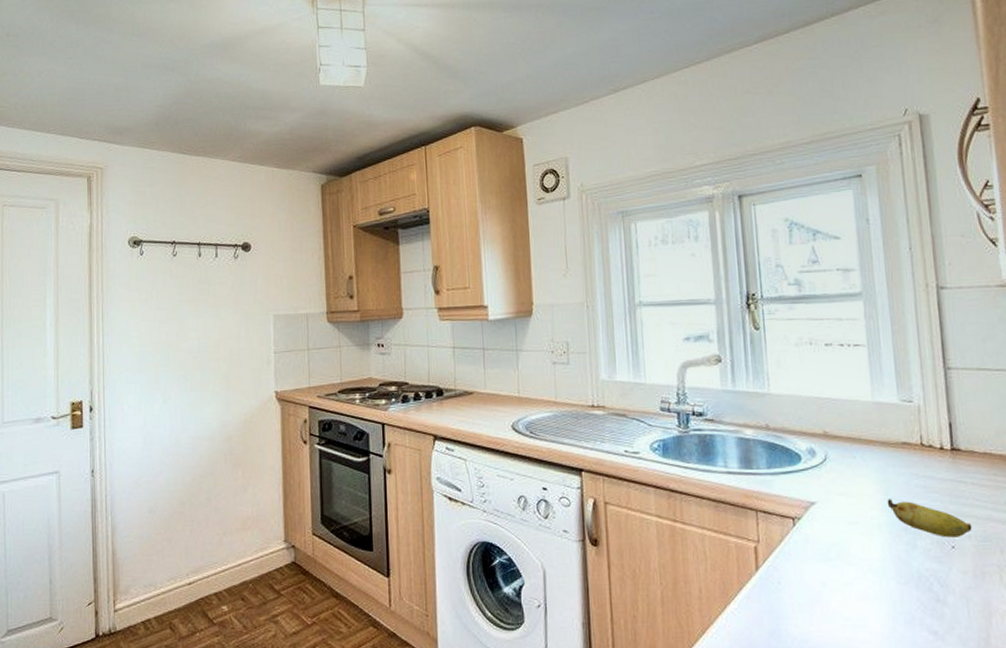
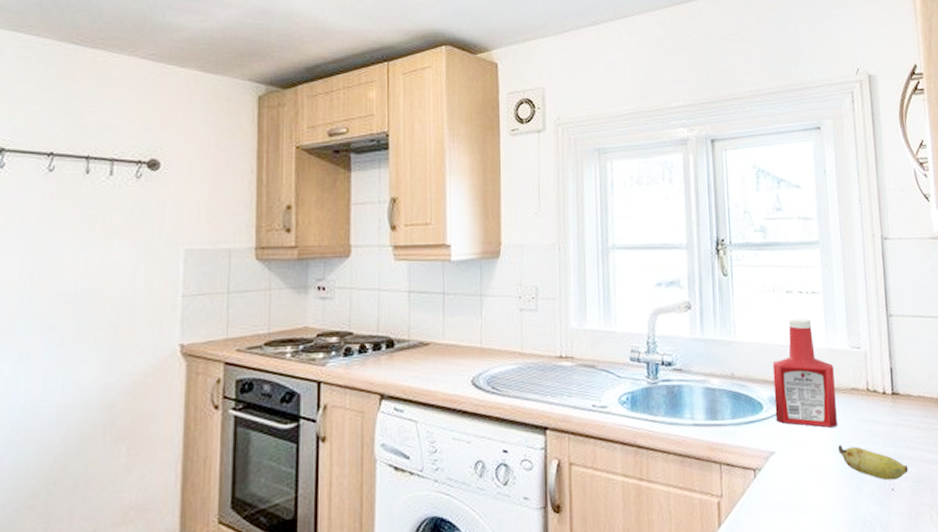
ketchup bottle: none [811,370,886,481] -> present [772,318,837,428]

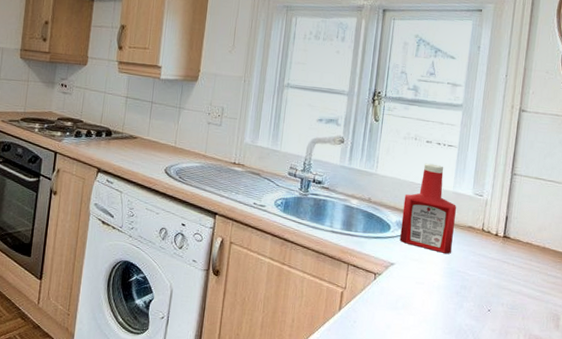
banana: present [838,445,908,481] -> none [448,268,506,304]

